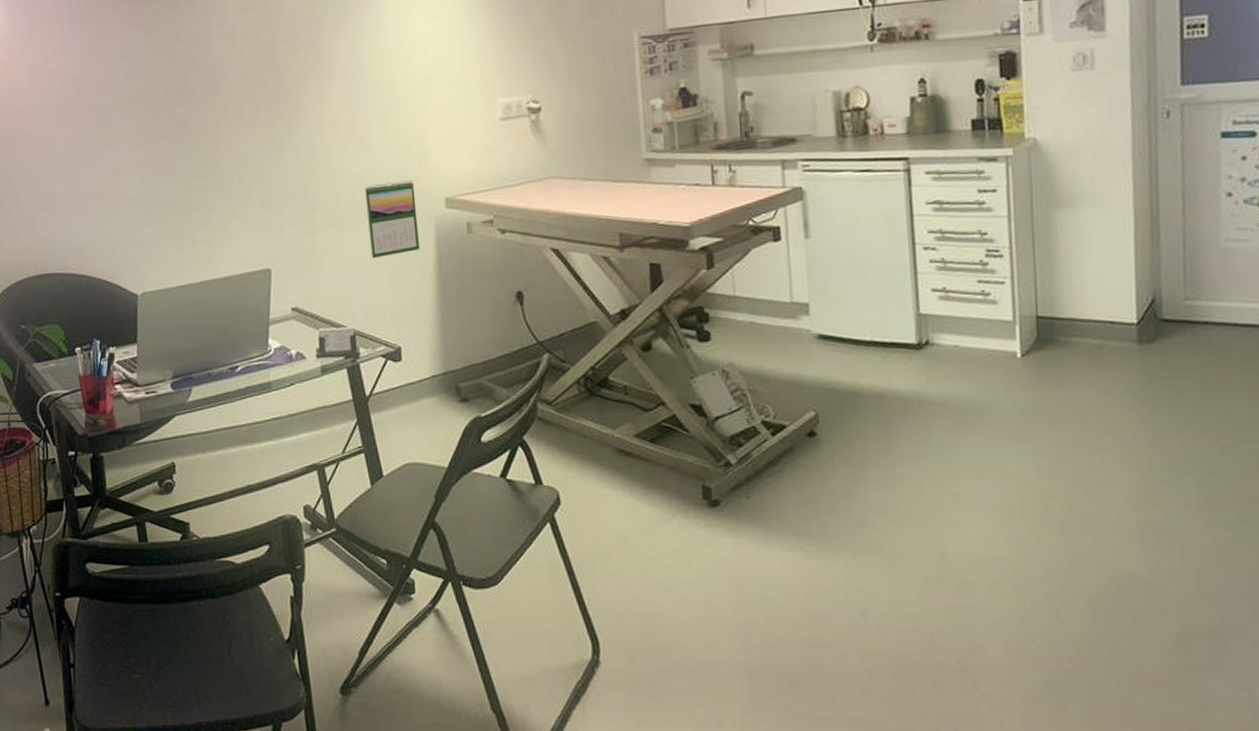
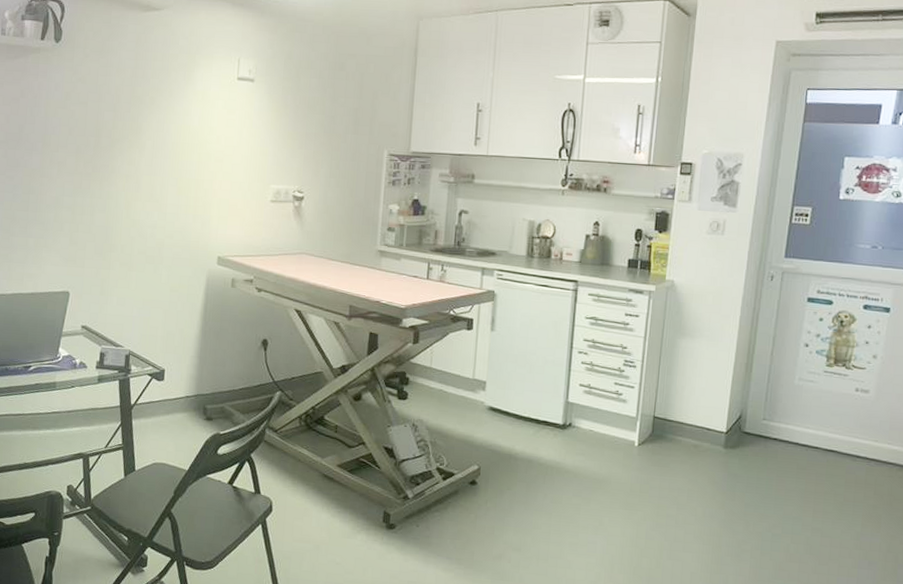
calendar: present [365,180,420,259] -> none [152,237,195,296]

